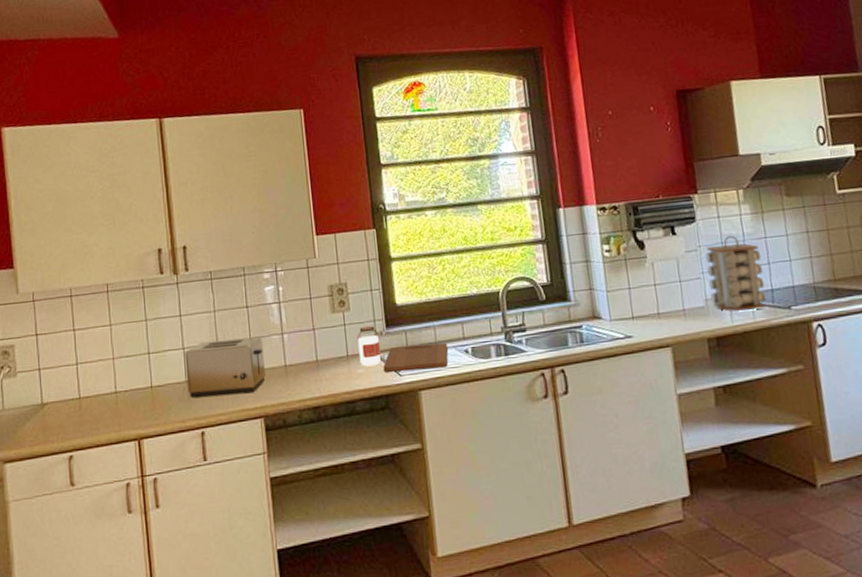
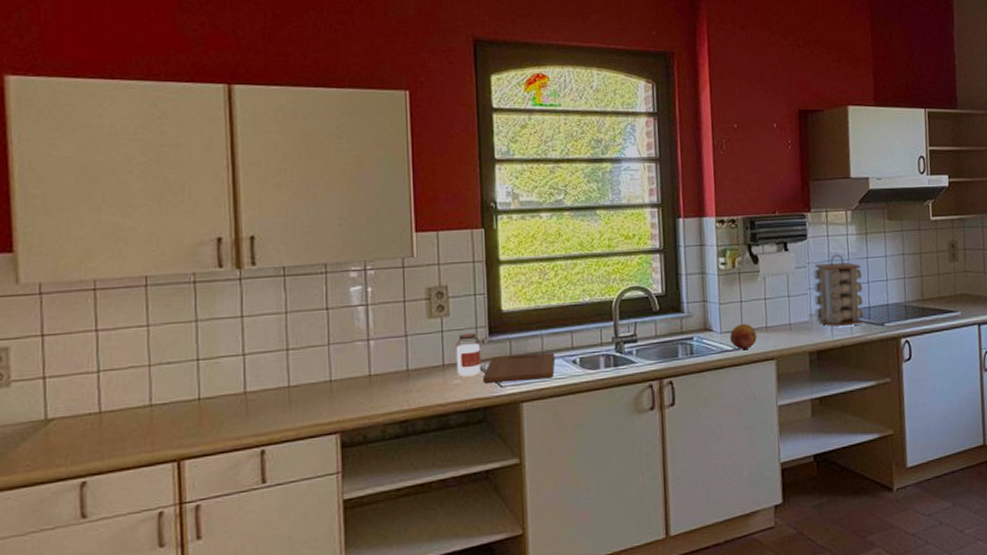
toaster: present [185,336,266,398] -> none [245,342,345,412]
fruit: none [620,311,650,337] -> present [730,324,757,349]

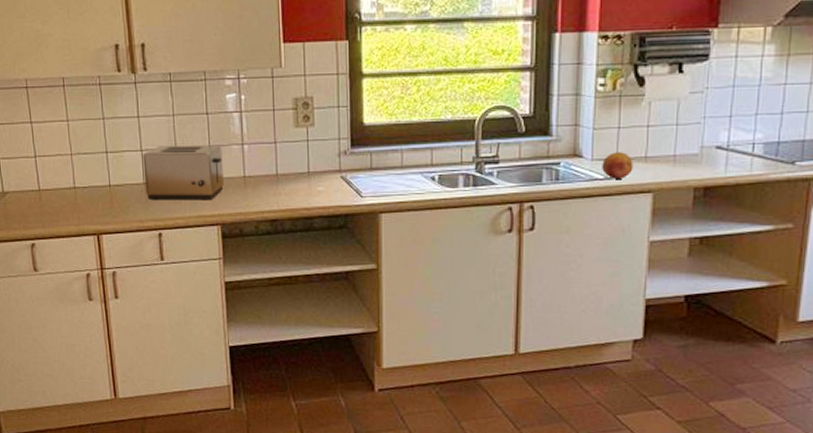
toaster: none [245,342,345,412] -> present [143,145,224,201]
jar: present [455,333,482,377] -> none [320,143,344,185]
cutting board: present [482,352,556,383] -> none [344,168,414,193]
spice rack: present [813,254,863,327] -> none [707,78,776,163]

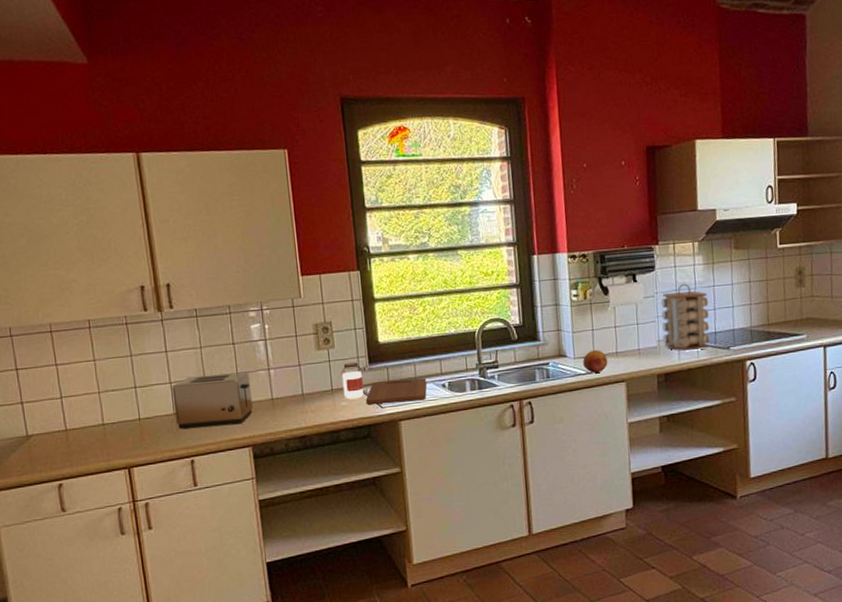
jar: none [320,143,344,185] -> present [341,362,364,400]
cutting board: none [344,168,414,193] -> present [365,378,427,404]
spice rack: none [707,78,776,163] -> present [661,283,710,352]

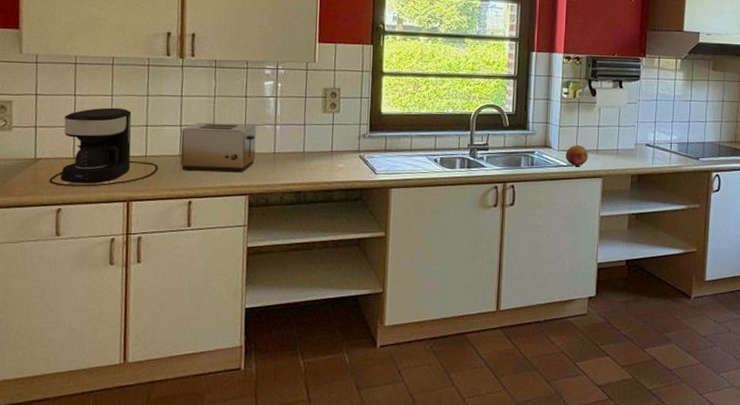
coffee maker: none [45,372,154,461] -> present [49,107,158,187]
jar: present [341,362,364,400] -> none [342,127,363,163]
cutting board: present [365,378,427,404] -> none [361,149,421,172]
spice rack: present [661,283,710,352] -> none [640,95,685,157]

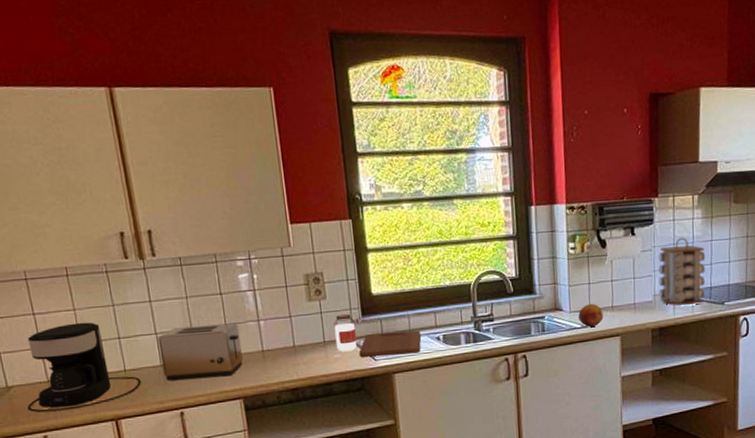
jar: none [342,127,363,163] -> present [333,314,357,352]
cutting board: none [361,149,421,172] -> present [359,330,422,357]
spice rack: none [640,95,685,157] -> present [658,237,706,306]

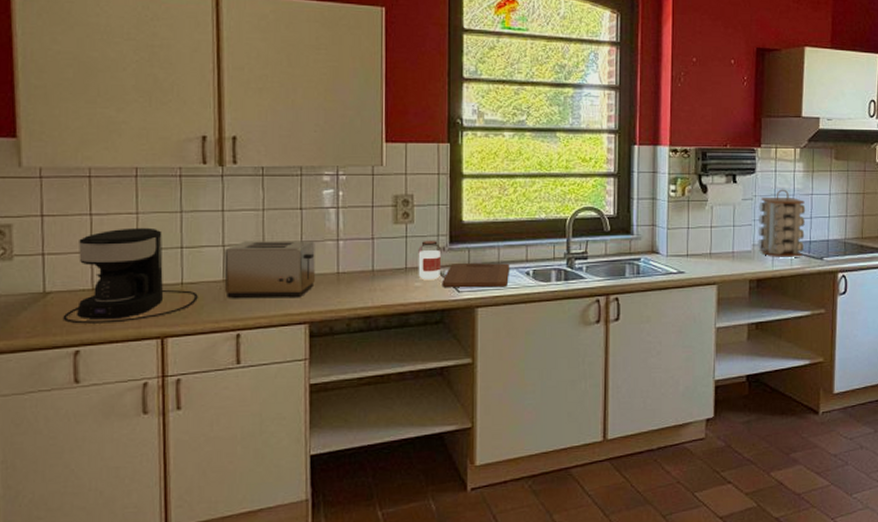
fruit: present [578,304,603,327] -> none [675,249,701,273]

